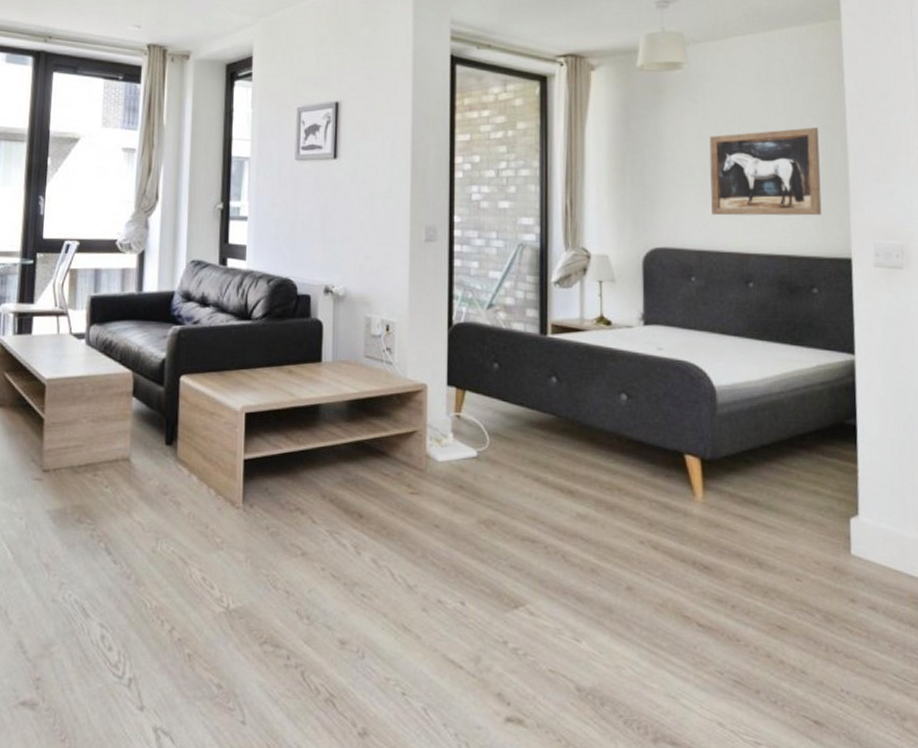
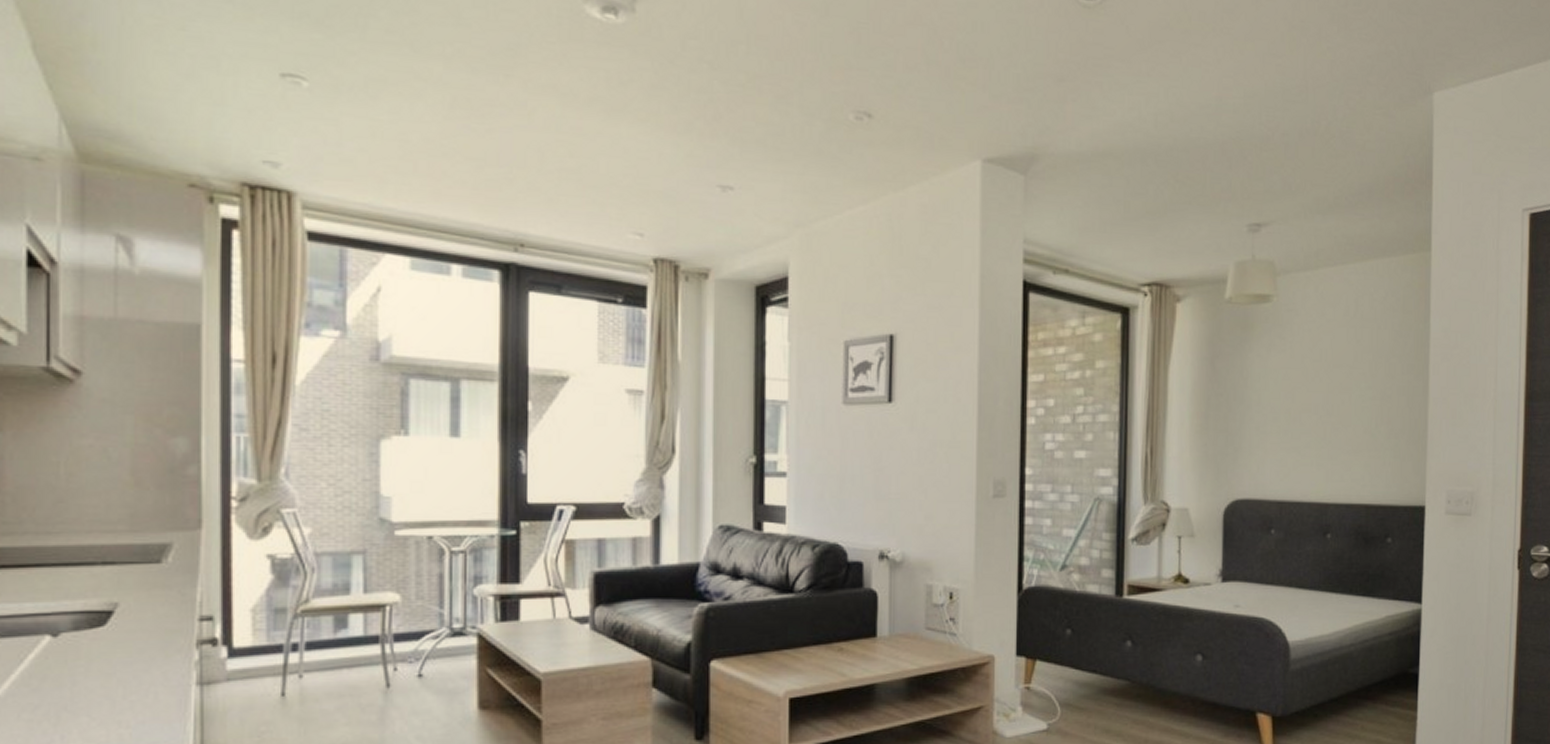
wall art: present [709,127,822,216] -> none [1294,368,1402,464]

